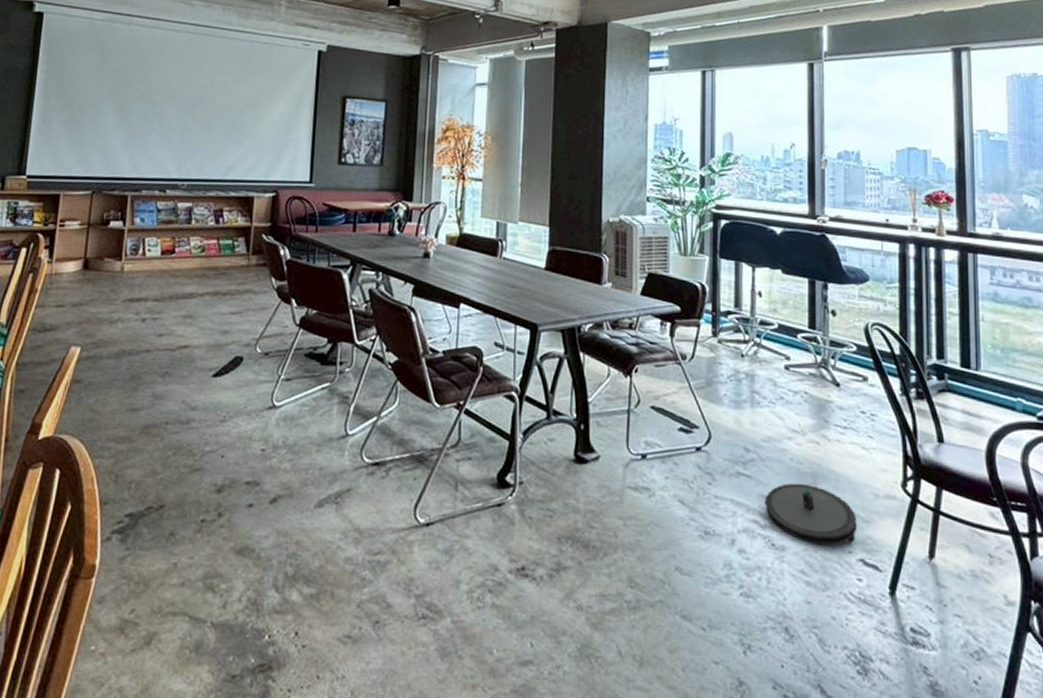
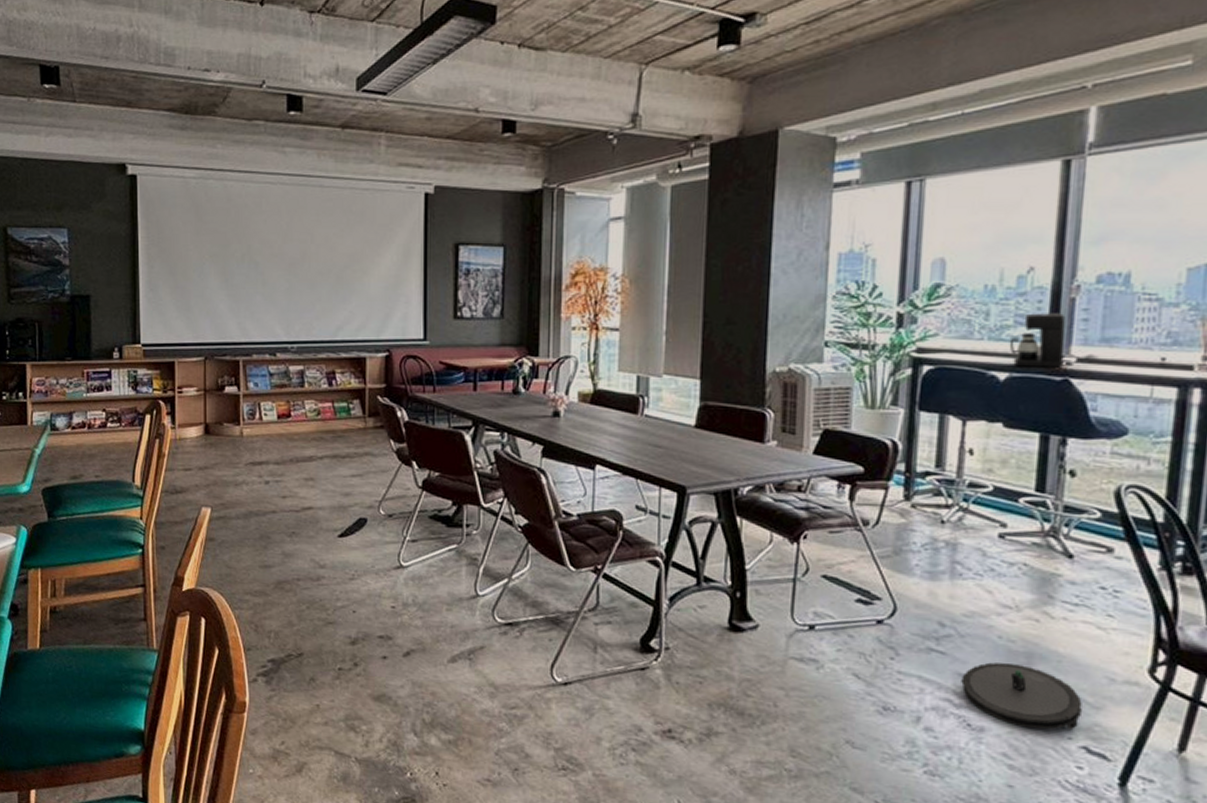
coffee maker: none [782,180,820,225] -> present [1009,313,1066,368]

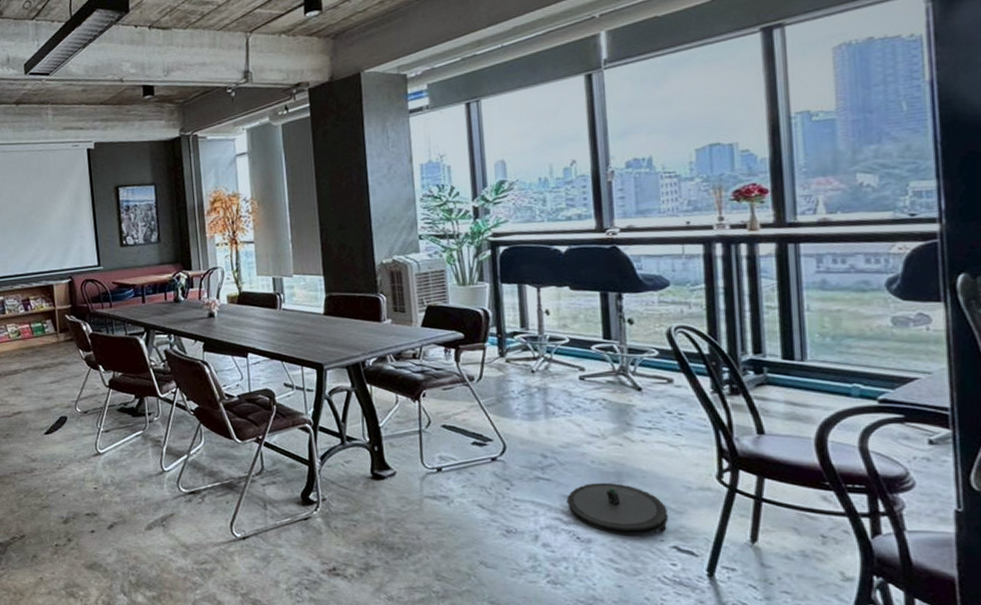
coffee maker: present [1009,313,1066,368] -> none [565,194,610,240]

